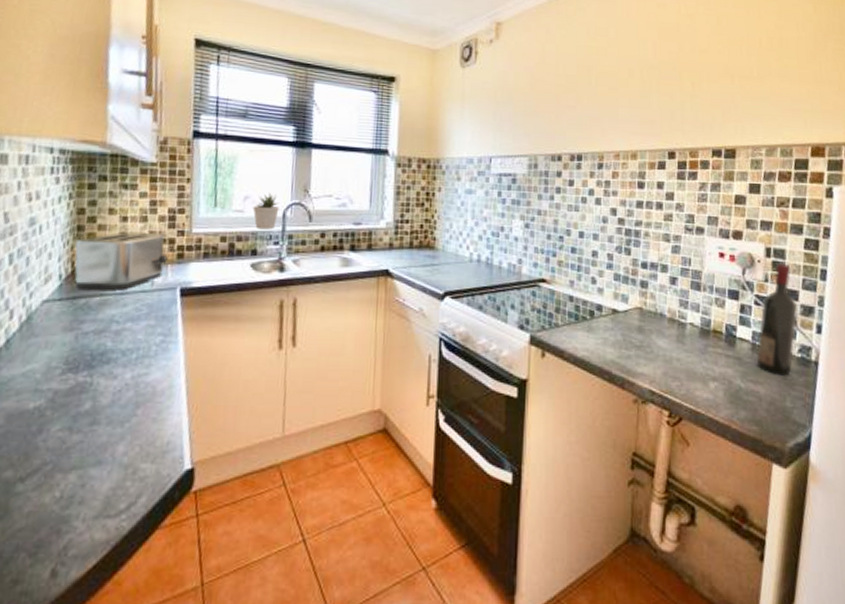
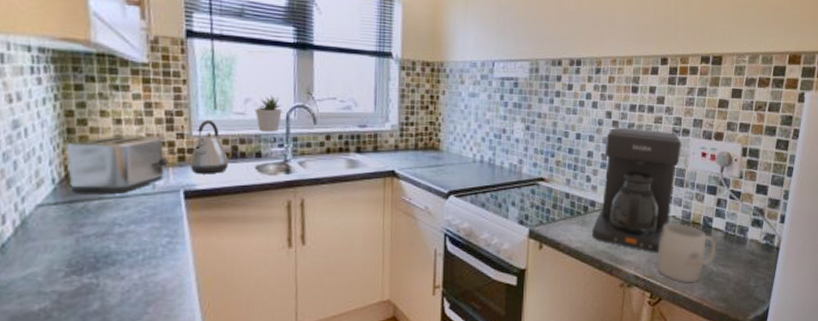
kettle: none [187,217,226,272] -> present [189,119,230,174]
coffee maker: none [599,225,696,365] -> present [591,127,681,253]
mug: none [675,330,744,402] -> present [657,222,717,283]
wine bottle: present [757,263,798,376] -> none [728,161,766,260]

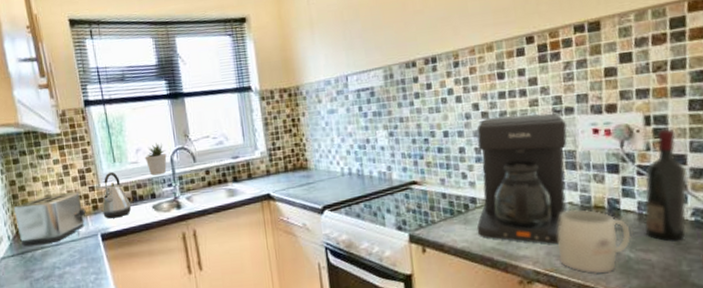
wine bottle: none [728,161,766,260] -> present [644,129,688,241]

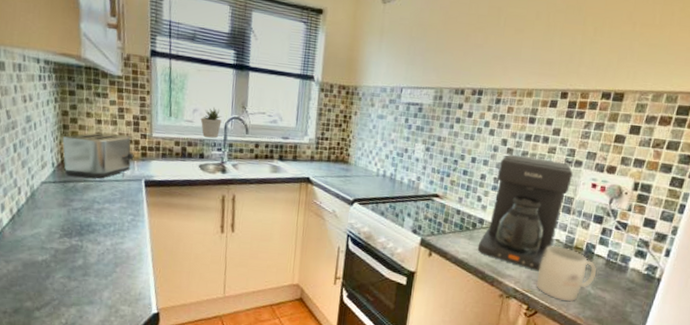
kettle: present [101,171,132,219] -> none [149,124,180,169]
wine bottle: present [644,129,688,241] -> none [608,196,654,287]

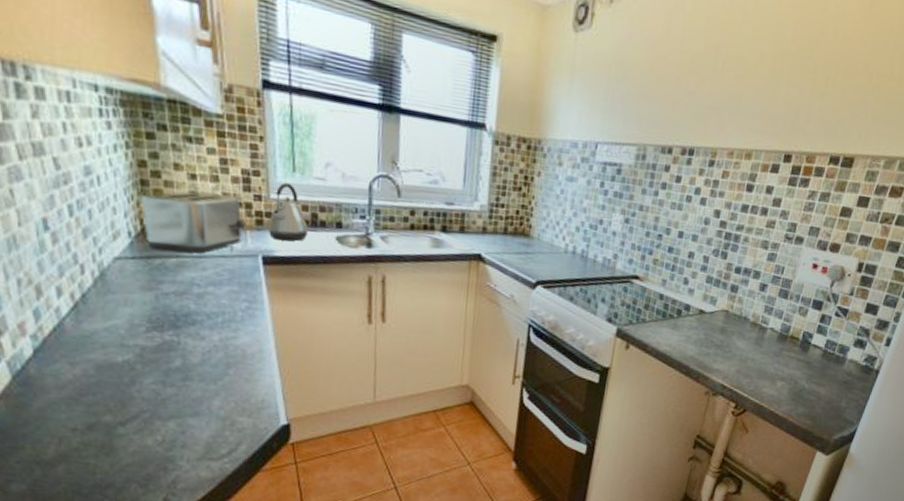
kettle: none [149,124,180,169] -> present [267,182,309,241]
potted plant: present [200,107,222,138] -> none [335,160,365,202]
coffee maker: present [477,154,573,272] -> none [682,228,793,365]
mug: present [536,245,598,302] -> none [745,334,814,398]

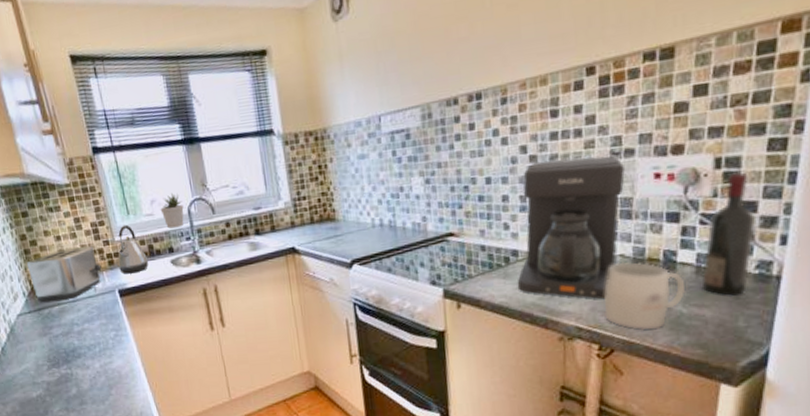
potted plant: none [335,160,365,202] -> present [160,192,184,229]
coffee maker: none [682,228,793,365] -> present [517,155,625,300]
mug: none [745,334,814,398] -> present [604,261,686,331]
wine bottle: none [824,278,878,381] -> present [702,172,757,296]

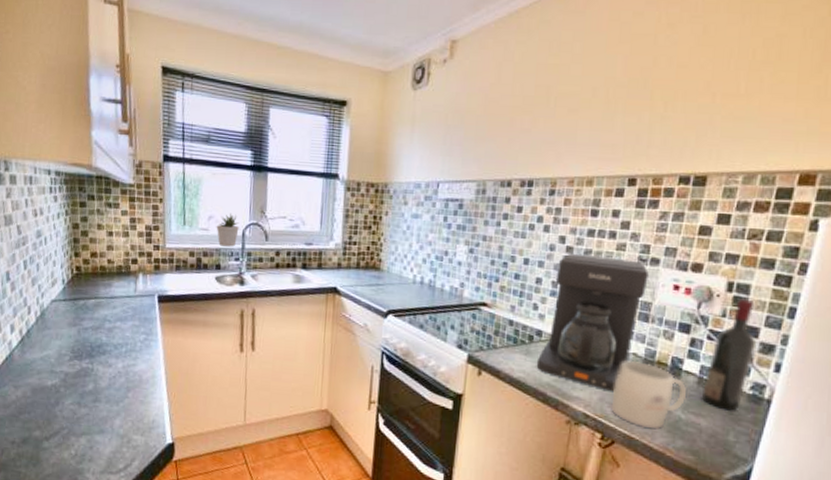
toaster: present [26,246,102,302] -> none [73,245,147,295]
kettle: present [117,224,149,274] -> none [163,234,195,282]

